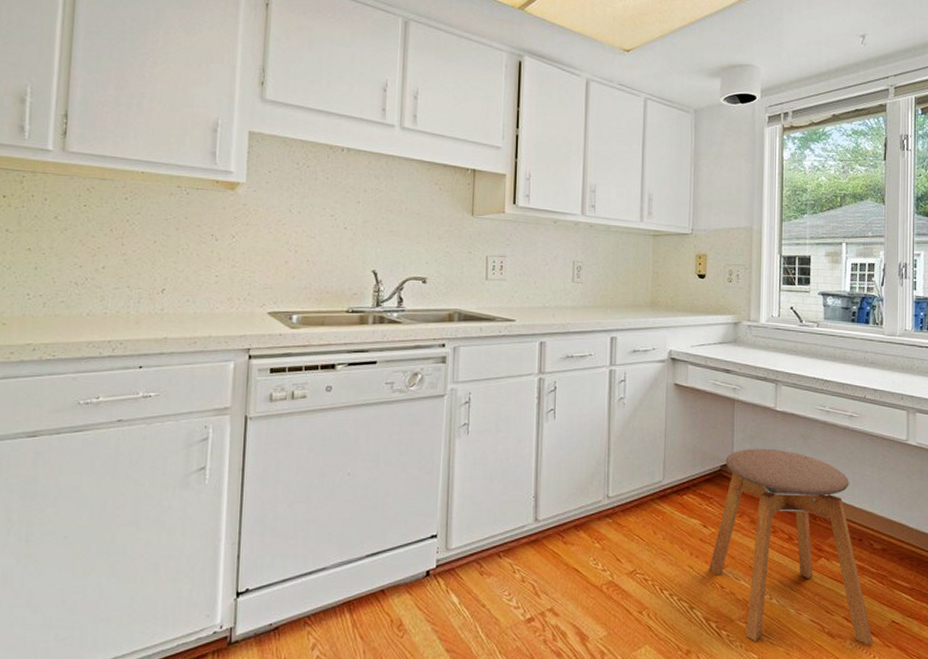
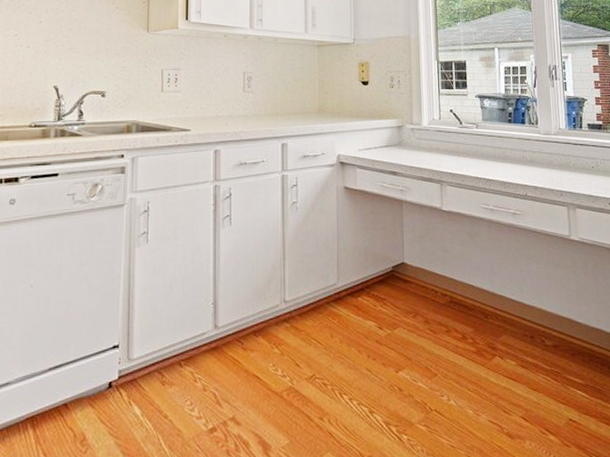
stool: present [709,448,872,647] -> none [386,248,551,447]

